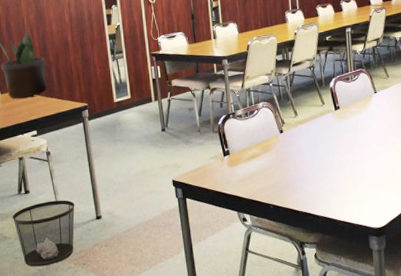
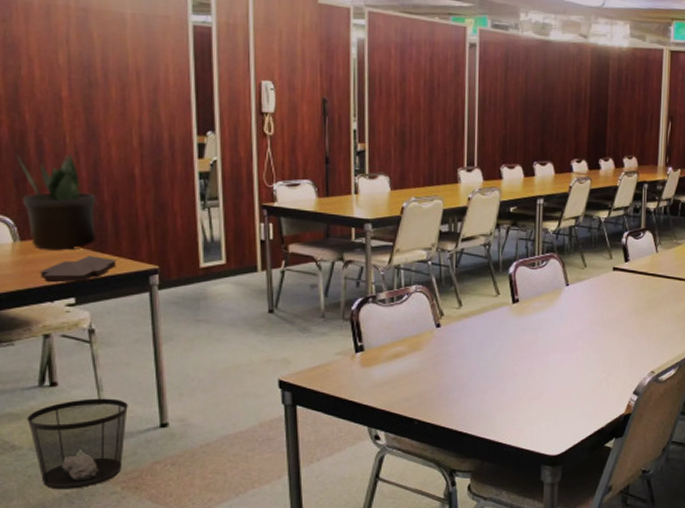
papers: none [13,100,61,121] -> present [39,256,117,282]

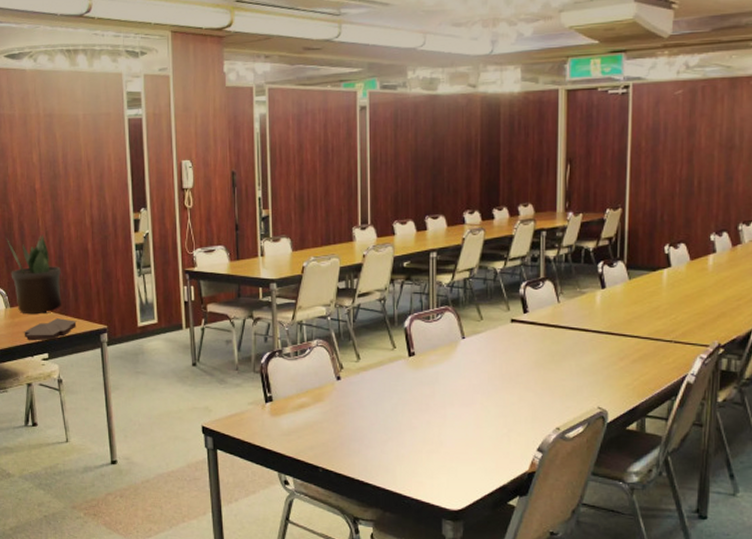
waste bin: present [26,398,128,490] -> none [17,437,87,512]

